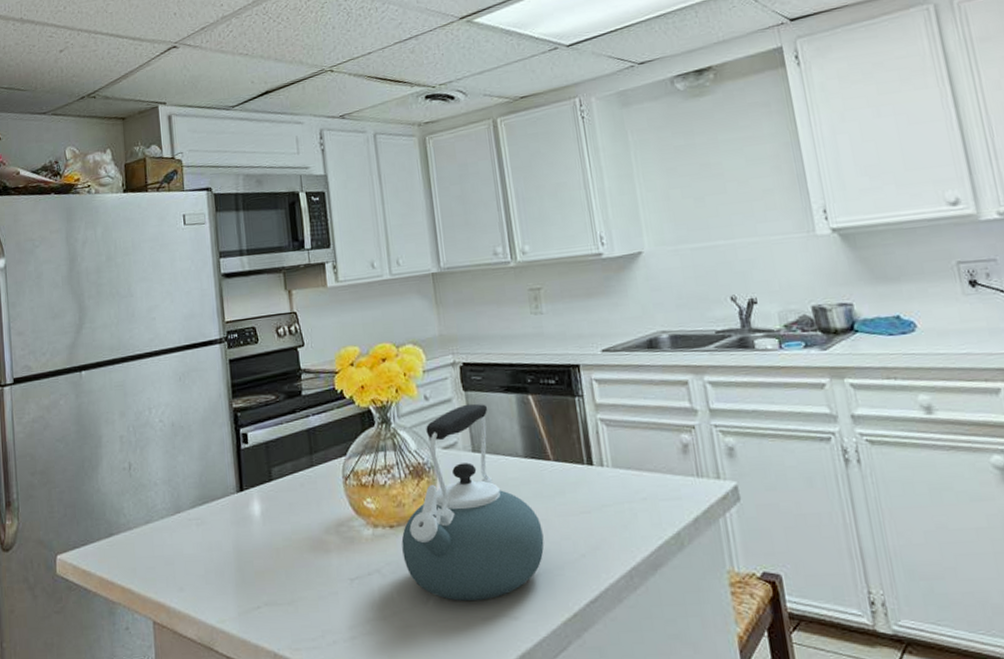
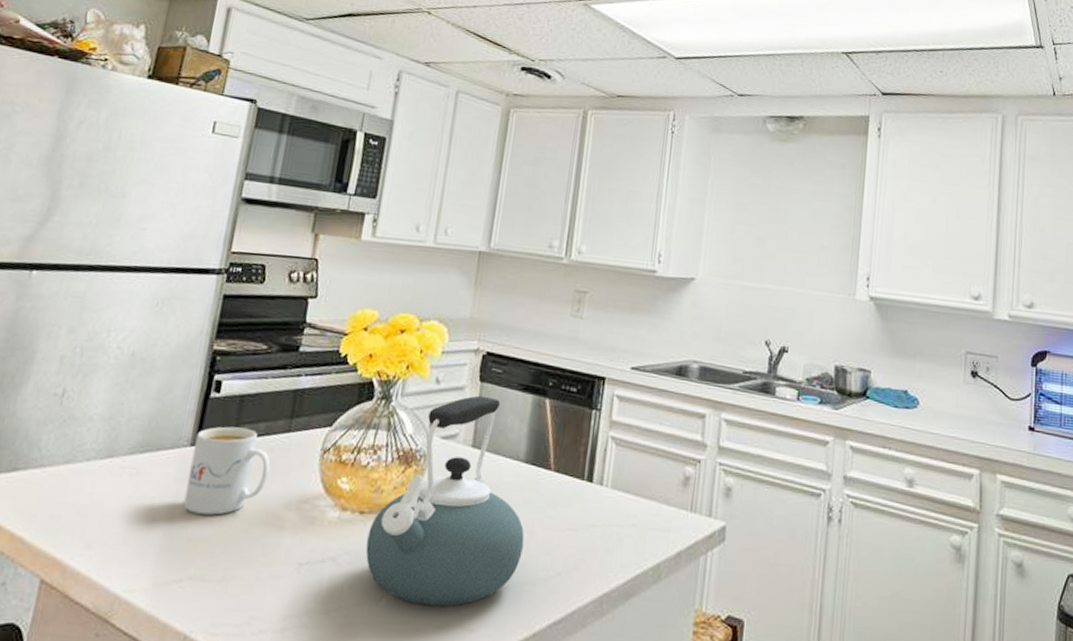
mug: none [239,469,306,549] -> present [183,426,271,515]

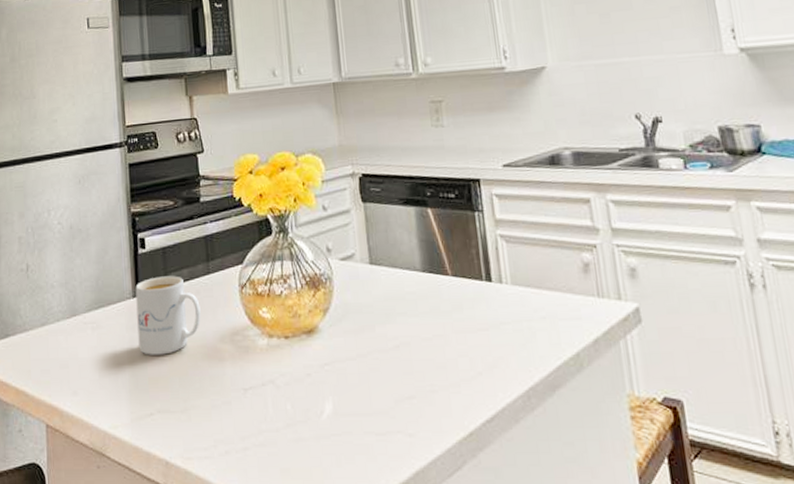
kettle: present [365,395,524,607] -> none [296,215,441,417]

